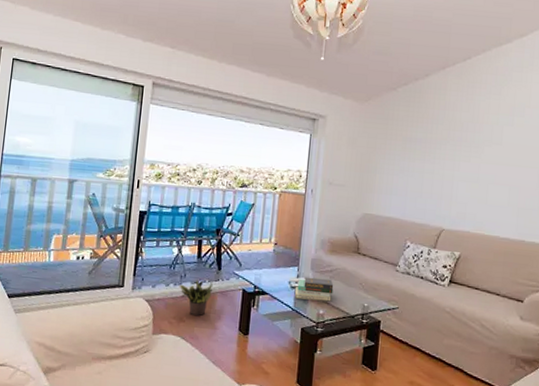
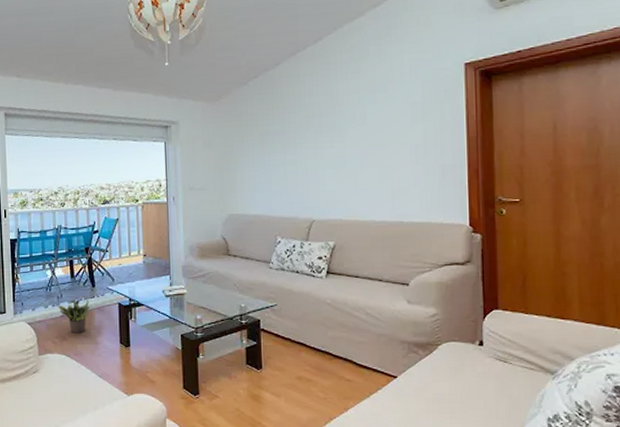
books: present [294,276,334,302] -> none [169,284,208,306]

